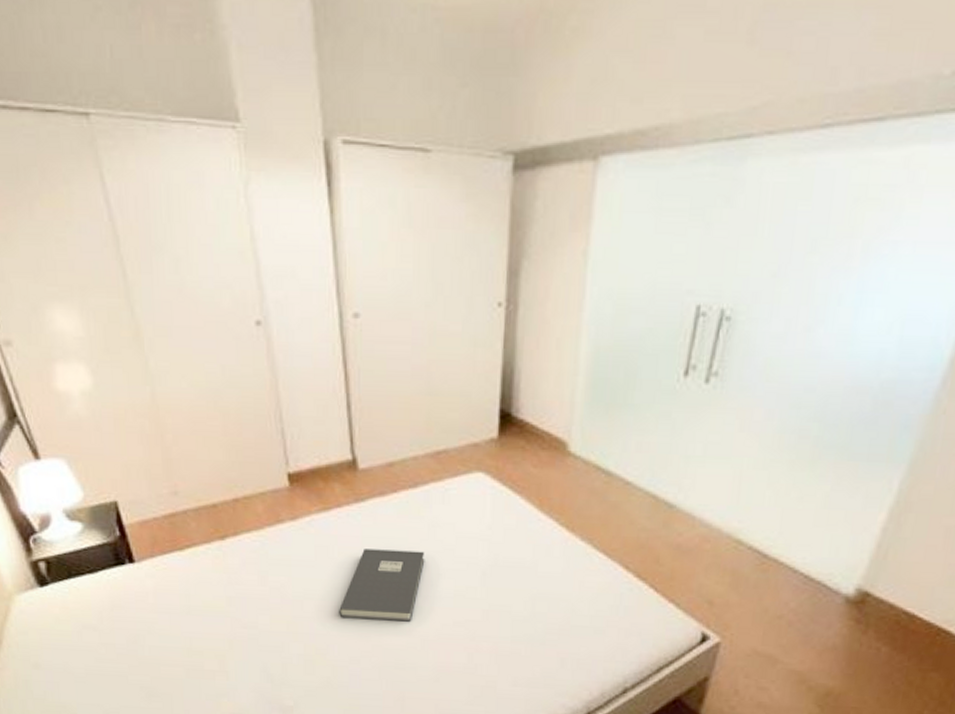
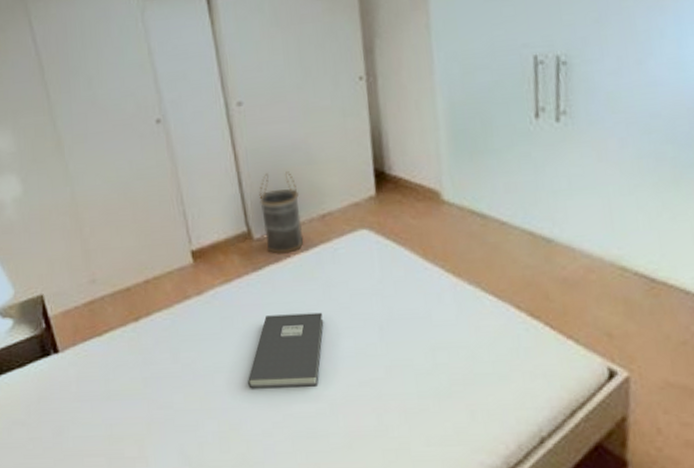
basket: none [369,399,414,488] -> present [259,171,304,254]

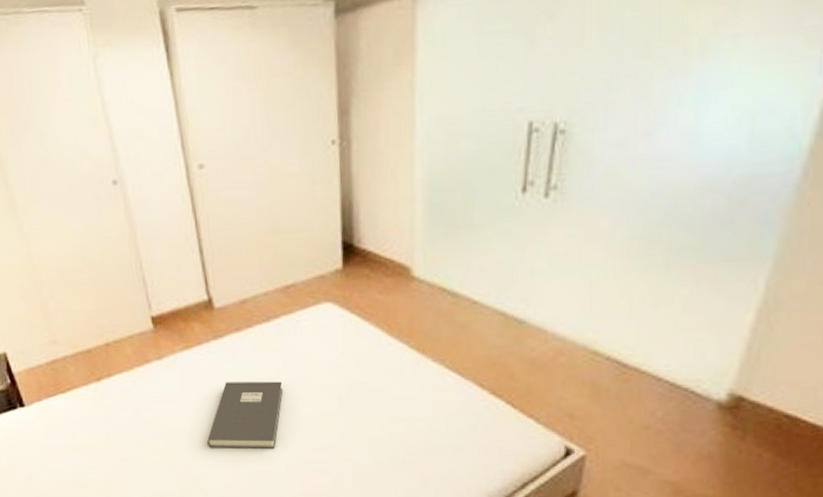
basket: present [259,171,304,254] -> none [220,240,266,324]

